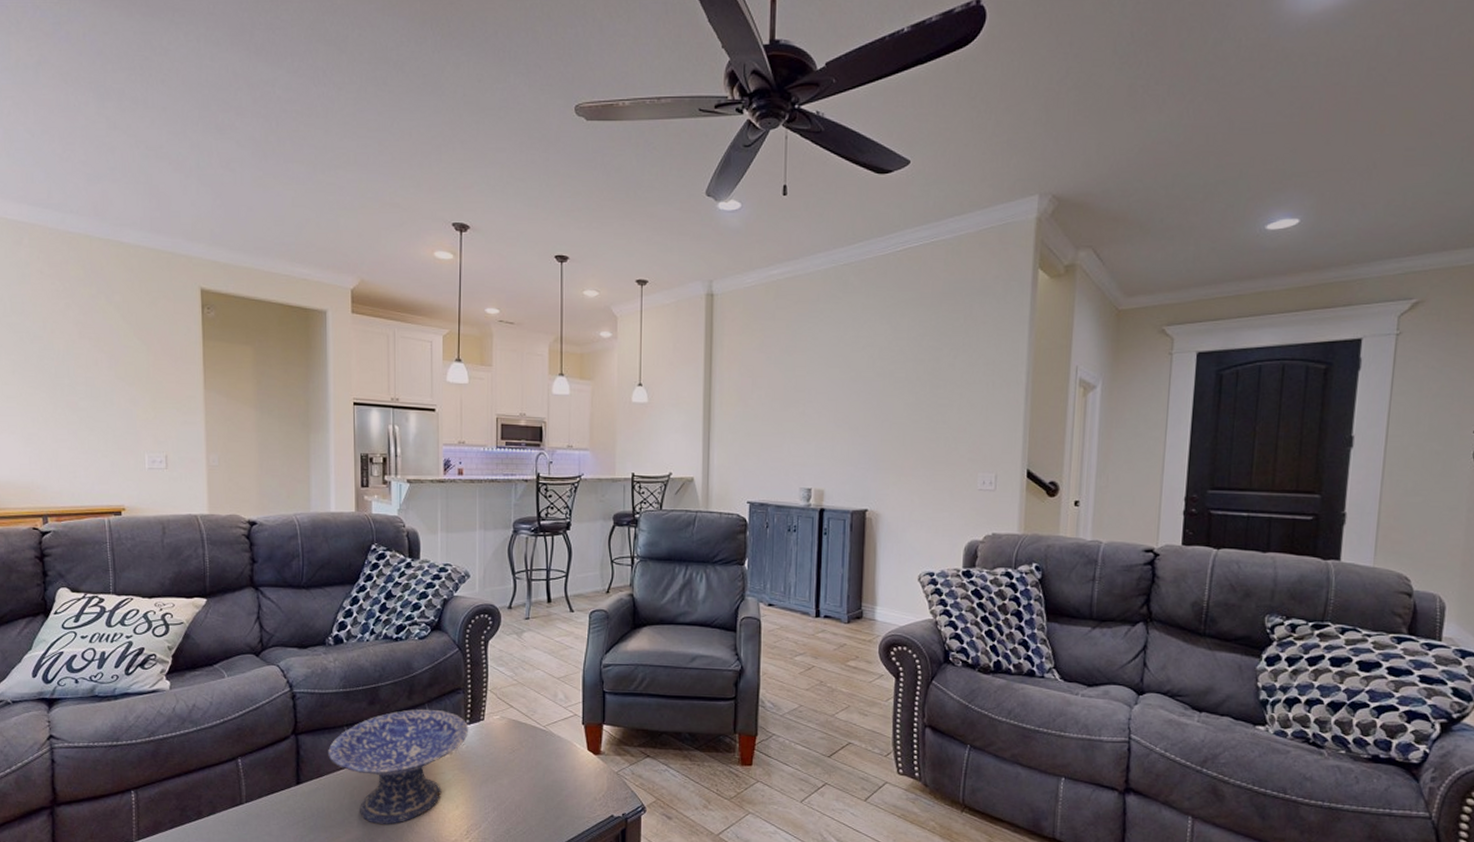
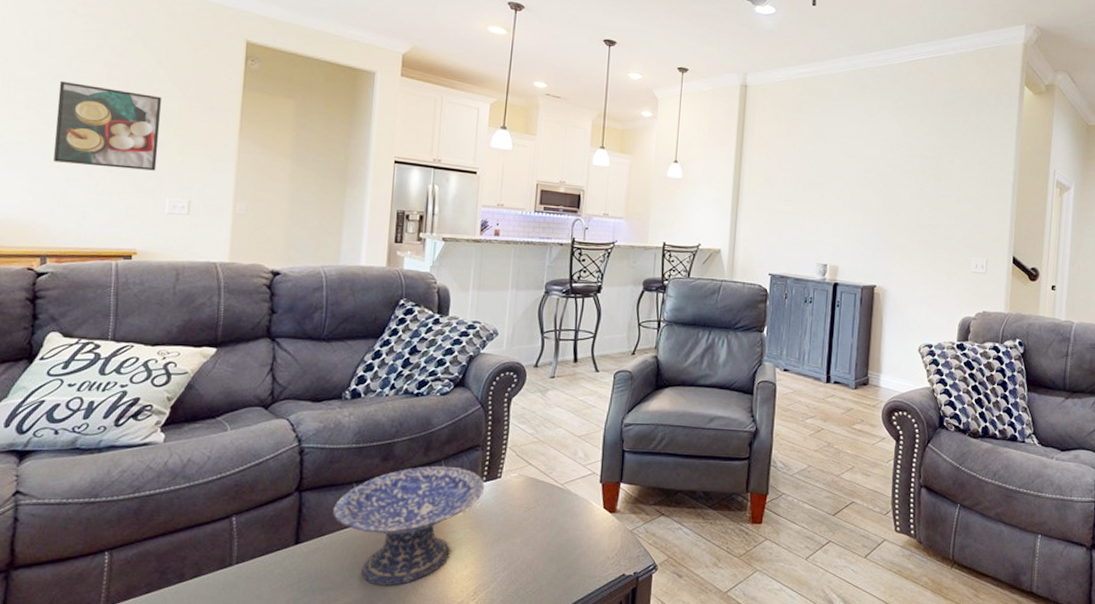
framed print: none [37,343,133,427] -> present [54,80,162,171]

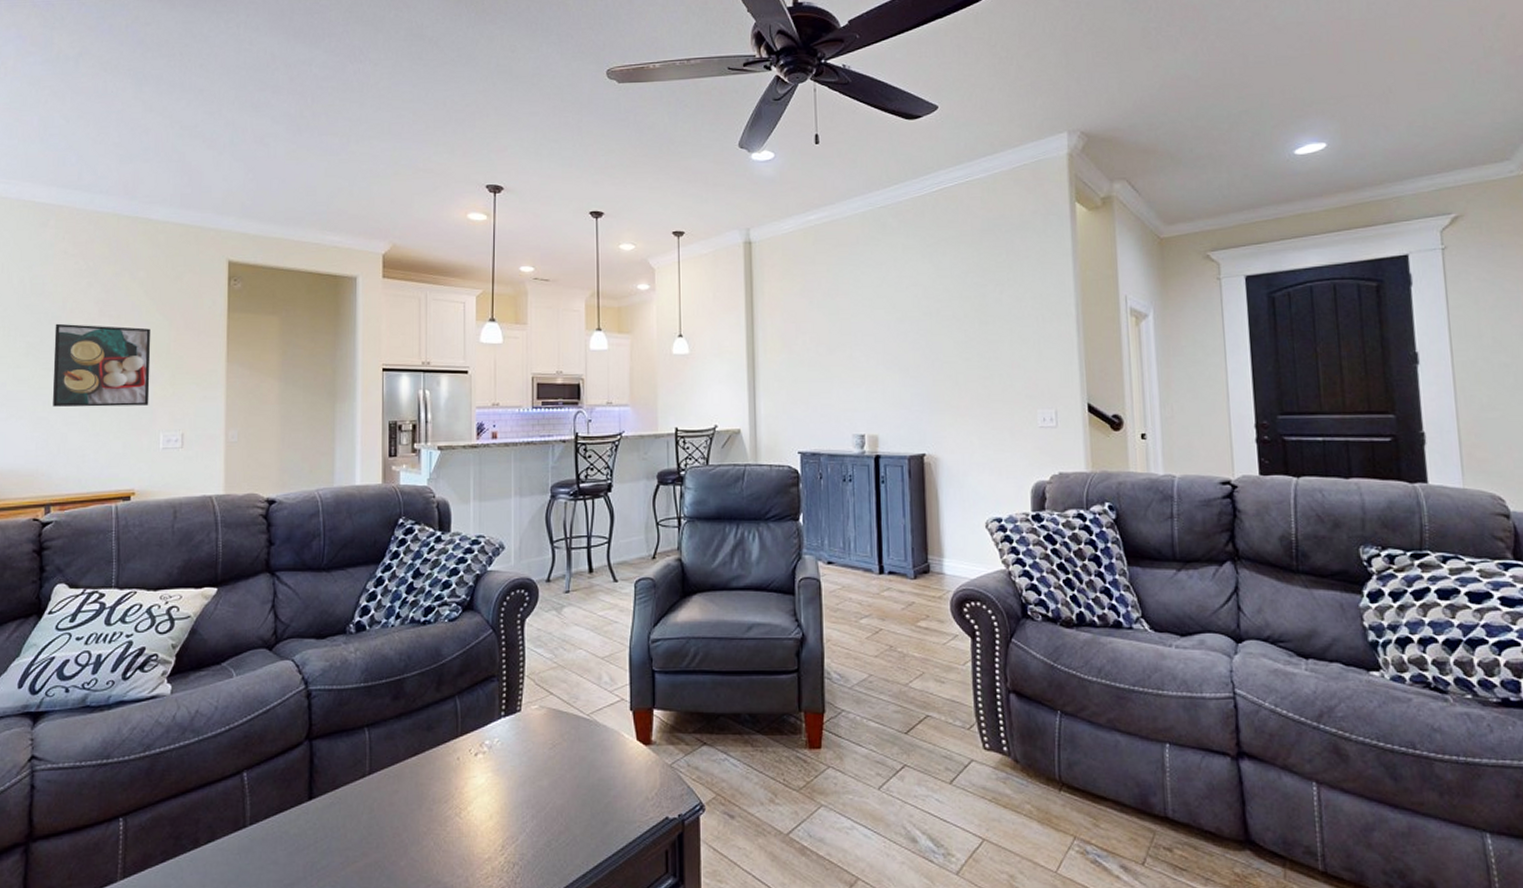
decorative bowl: present [333,466,485,586] -> none [345,701,504,843]

